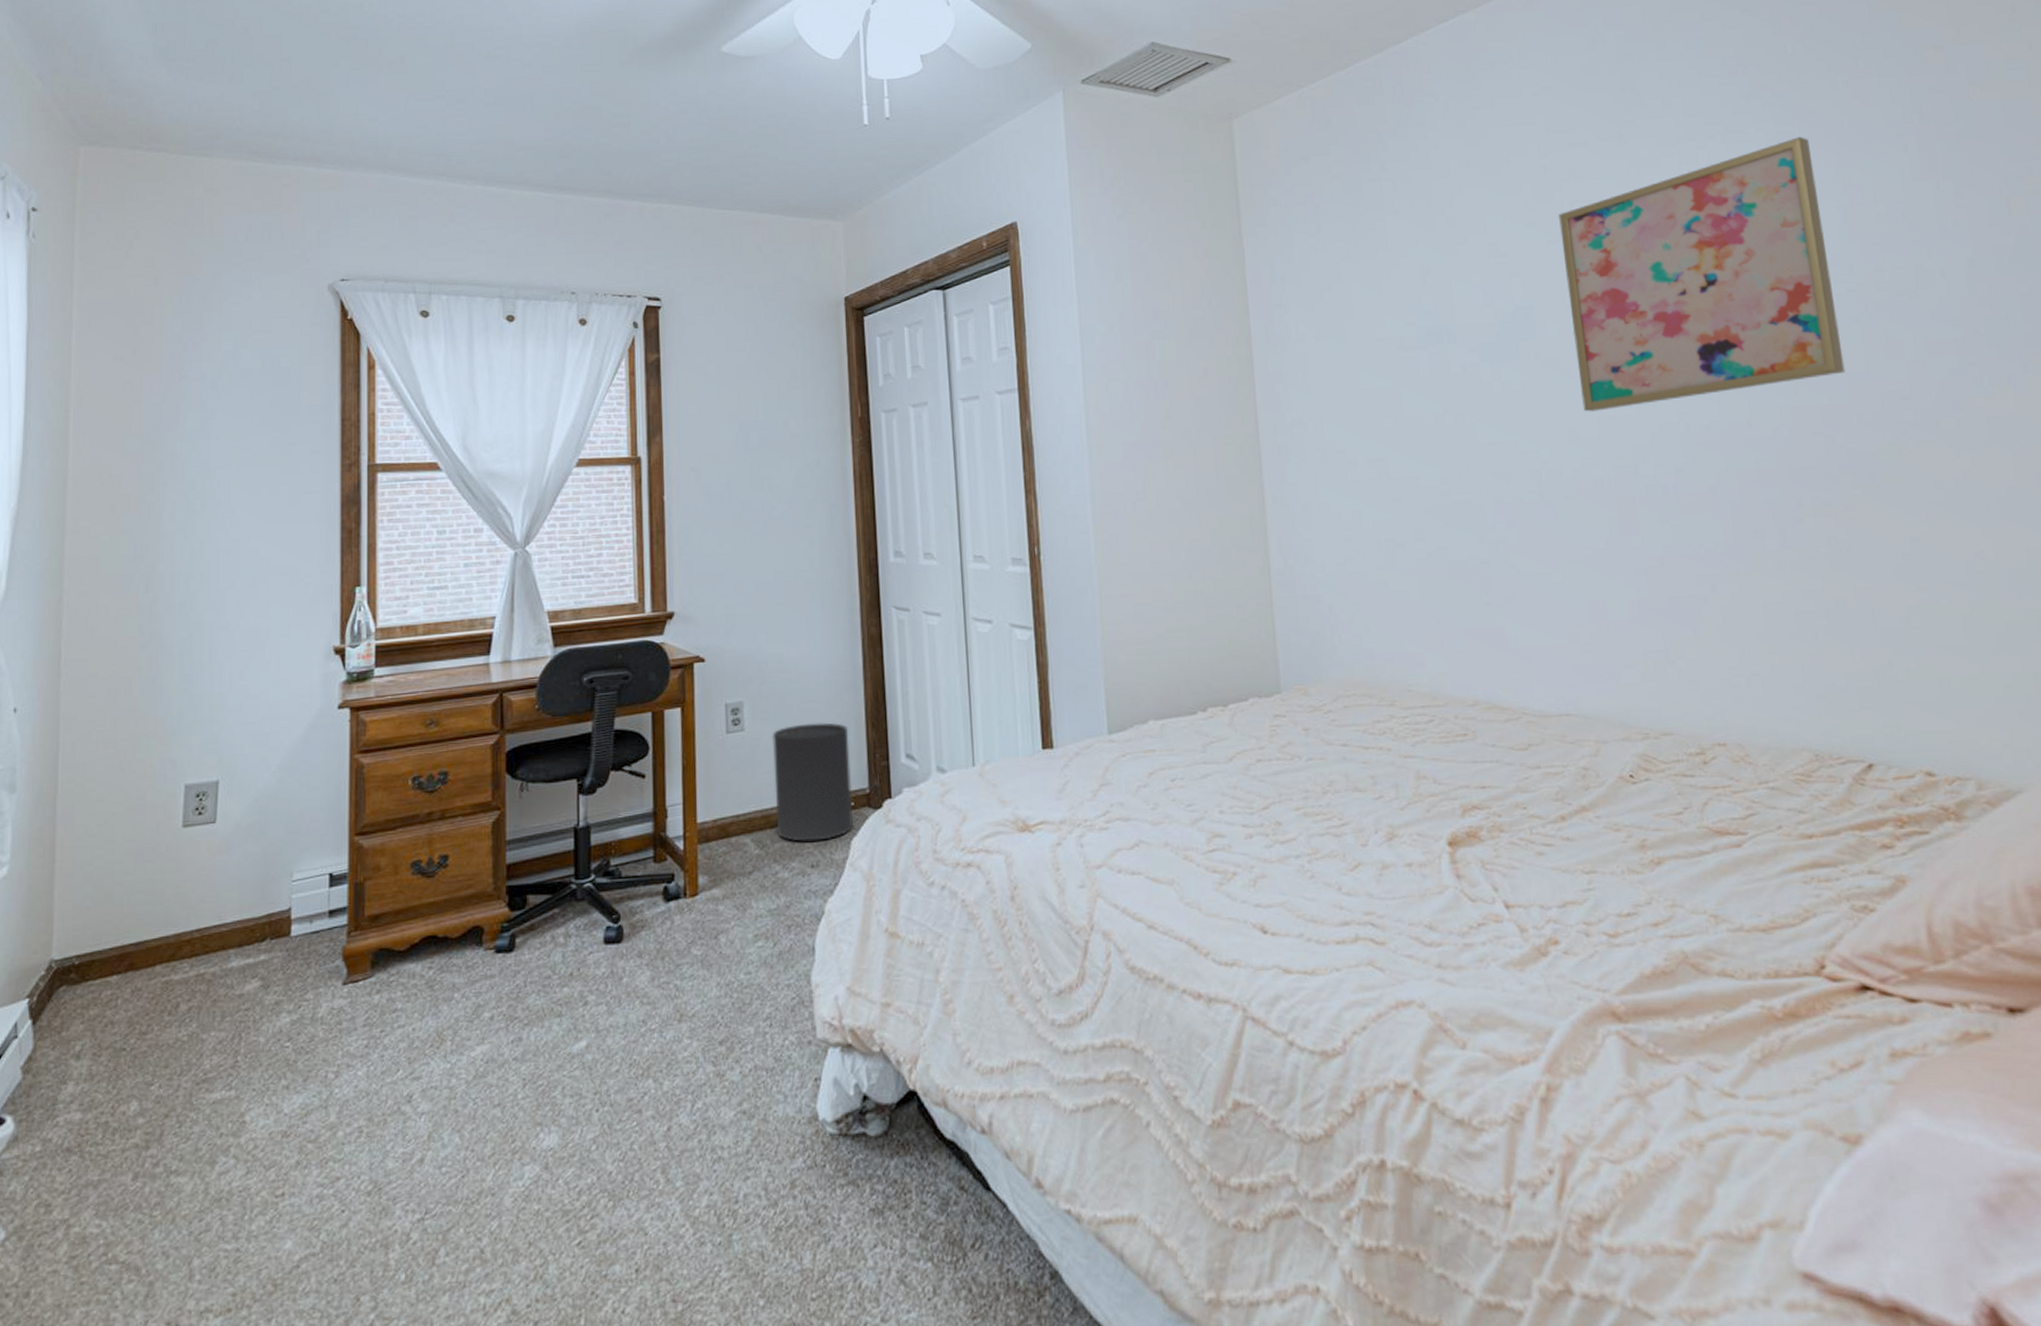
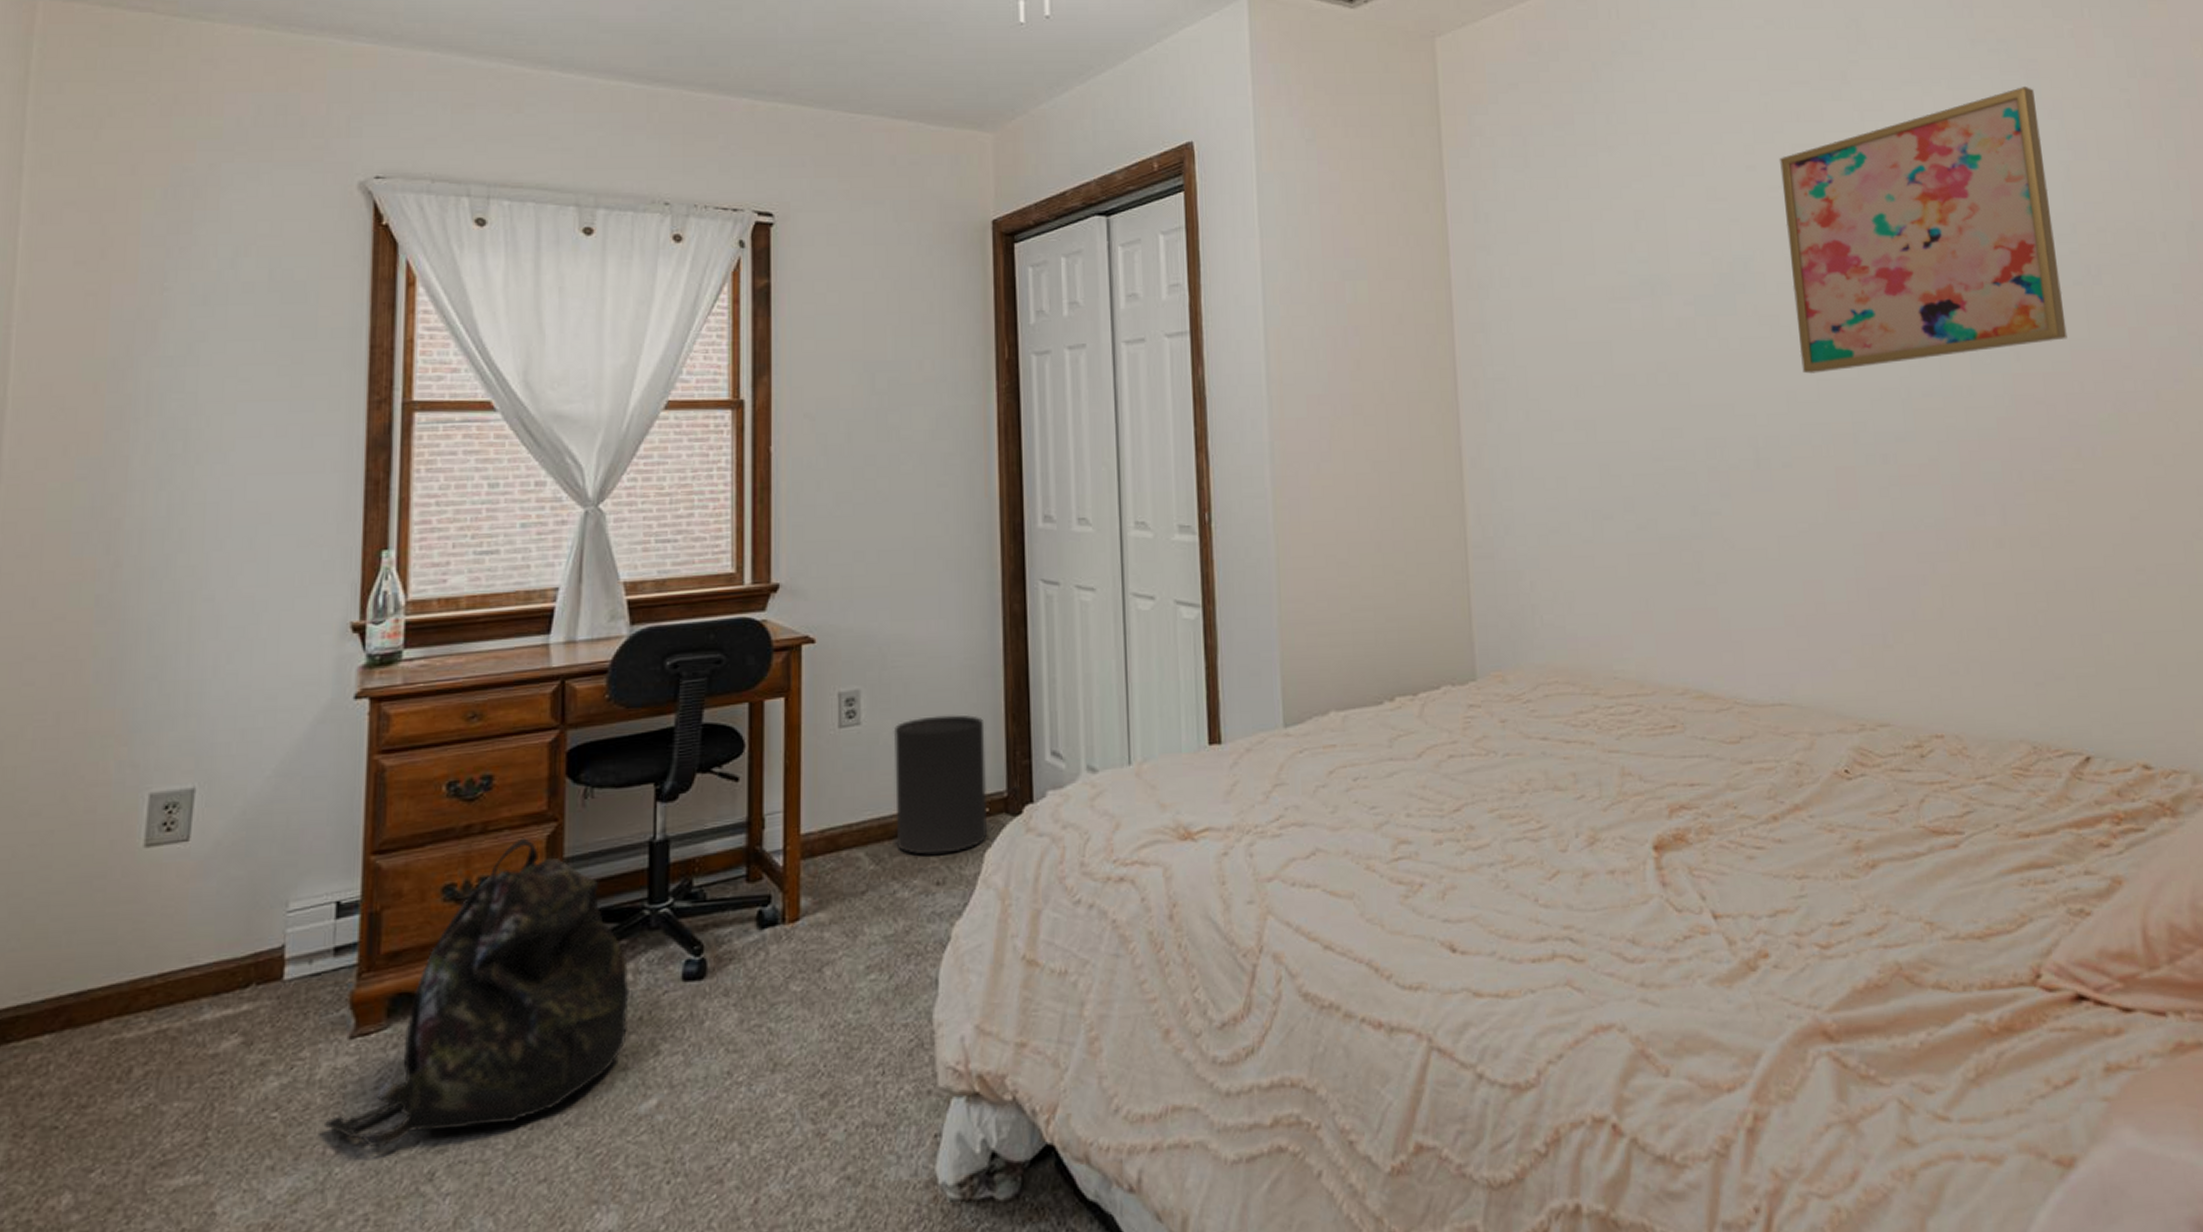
backpack: none [325,823,562,1074] -> present [323,838,629,1148]

